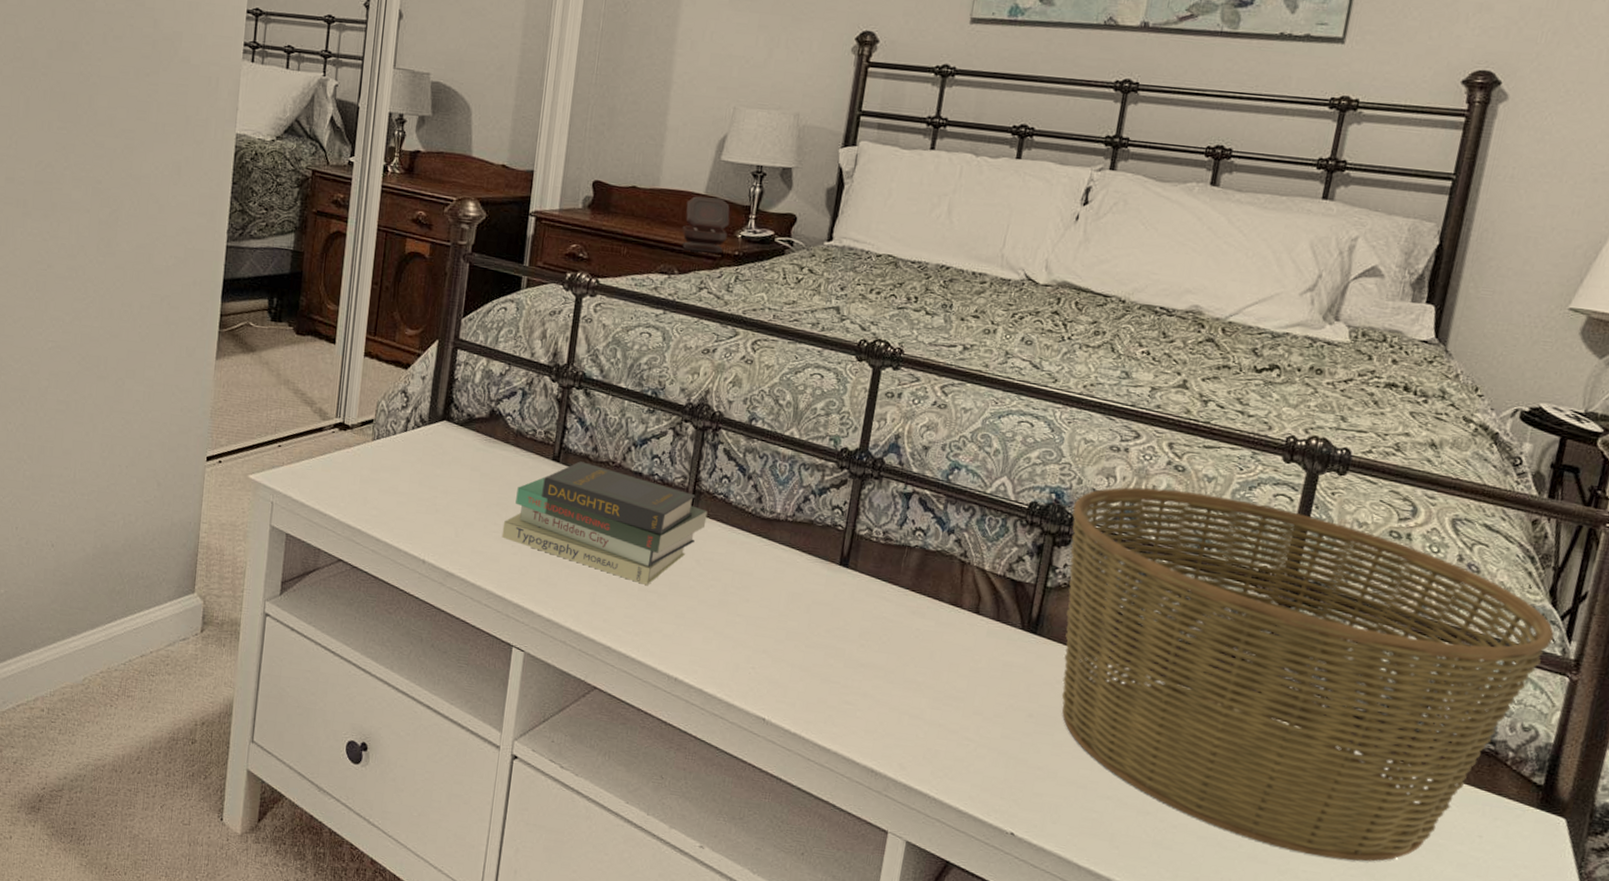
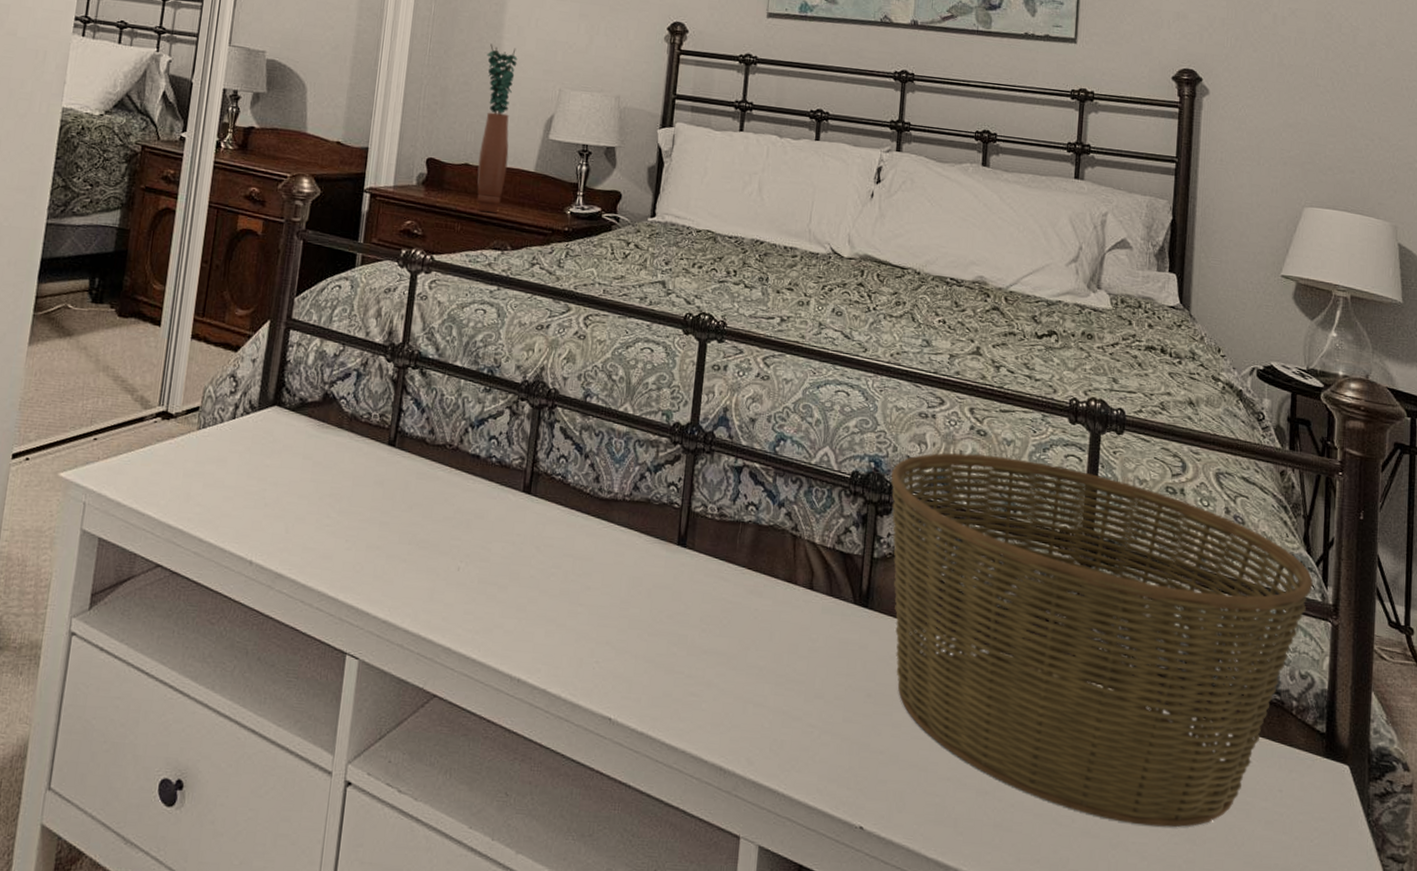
books: present [501,461,708,585] -> none [335,445,546,577]
vase: none [644,60,690,236] -> present [477,44,518,212]
jewelry box: present [681,196,730,254] -> none [513,173,559,230]

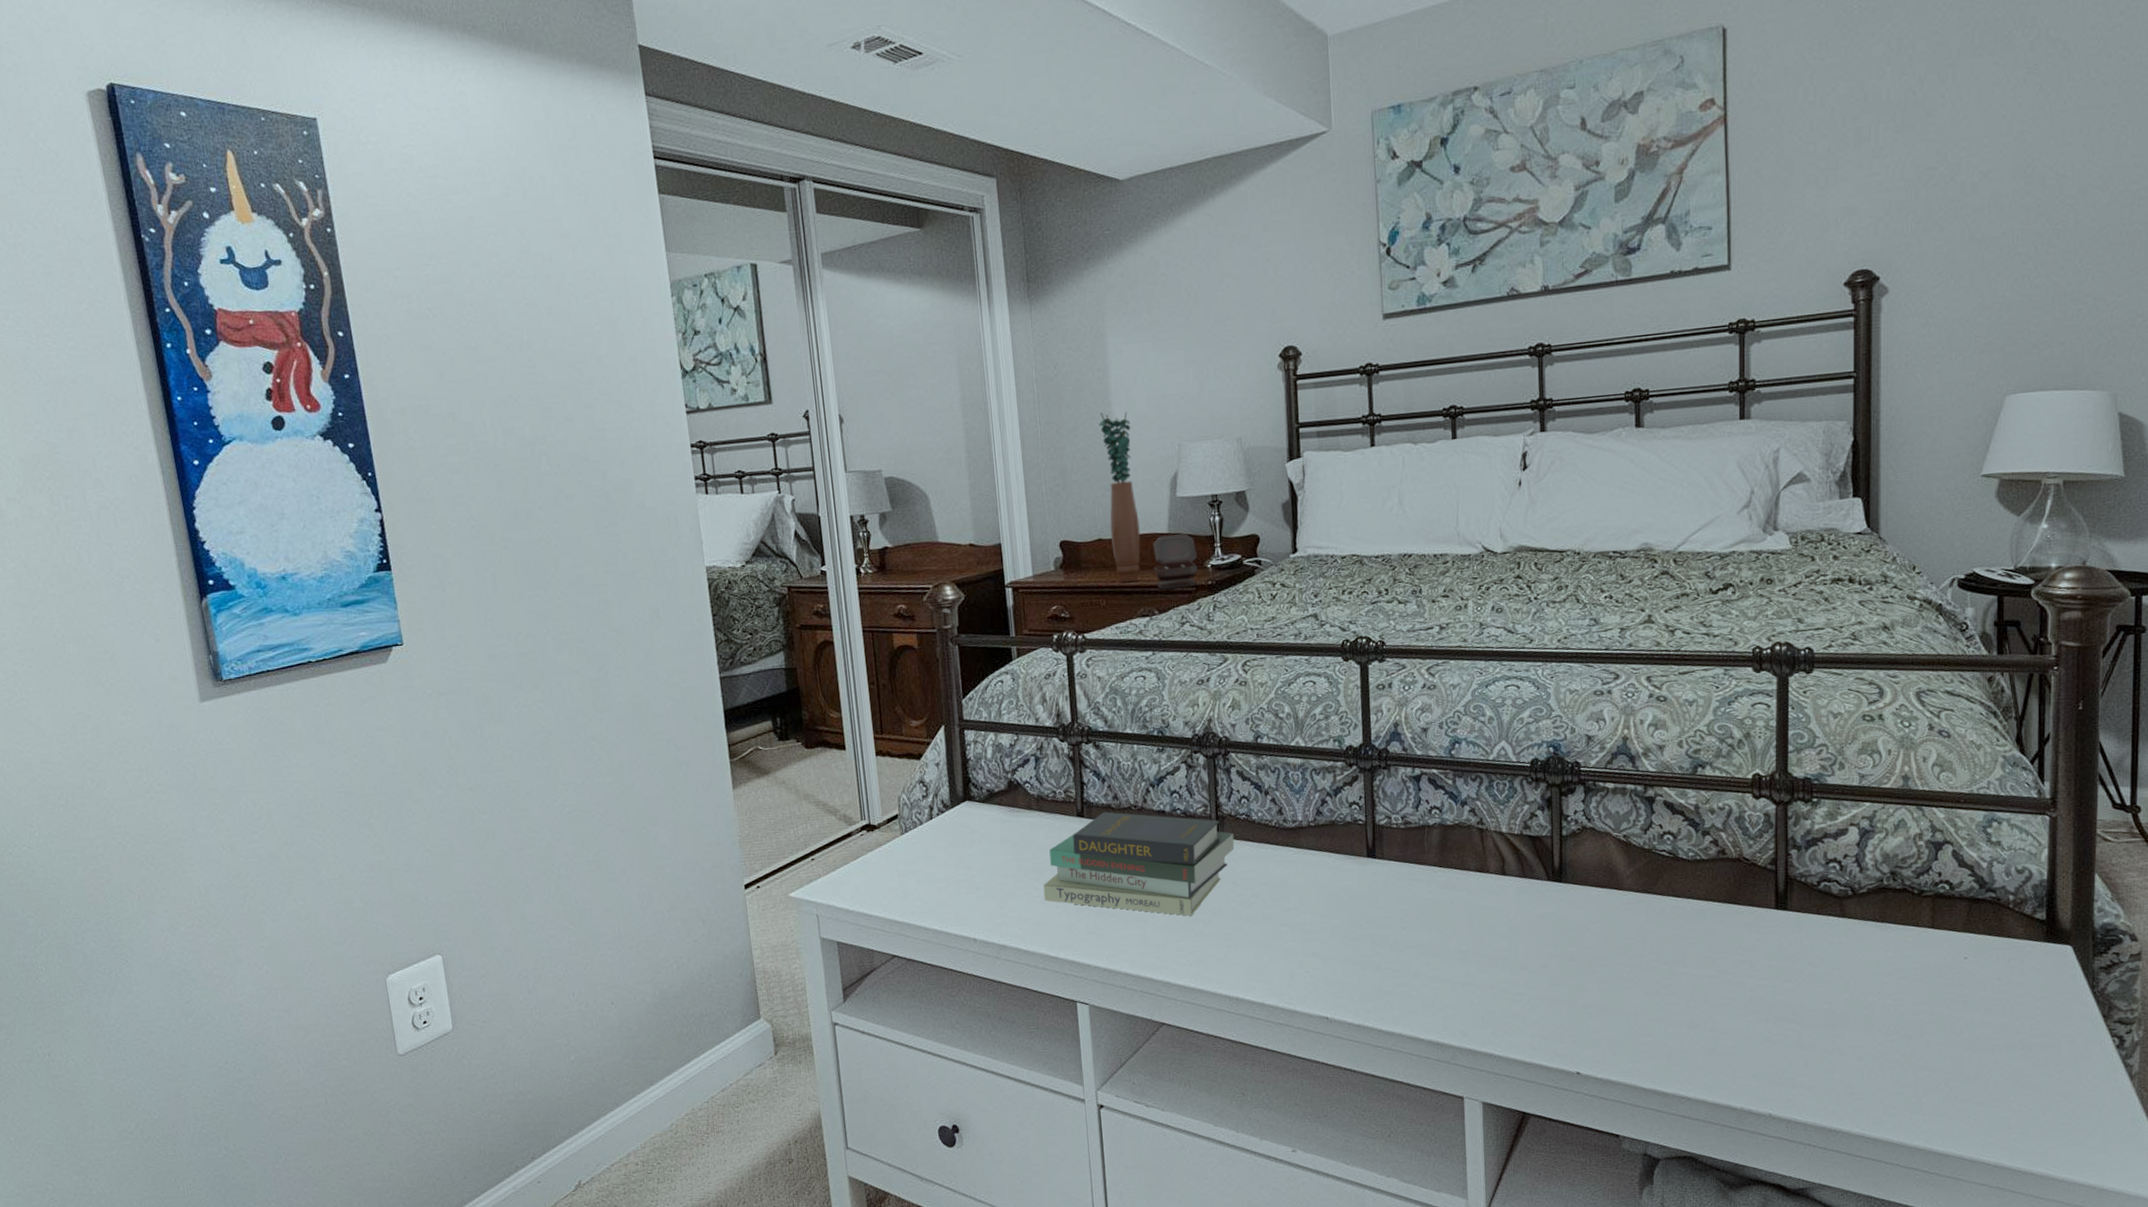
books: none [335,445,546,577] -> present [1043,811,1235,916]
jewelry box: none [513,173,559,230] -> present [1152,534,1198,590]
basket: present [891,453,1313,827] -> none [1571,716,2028,1031]

